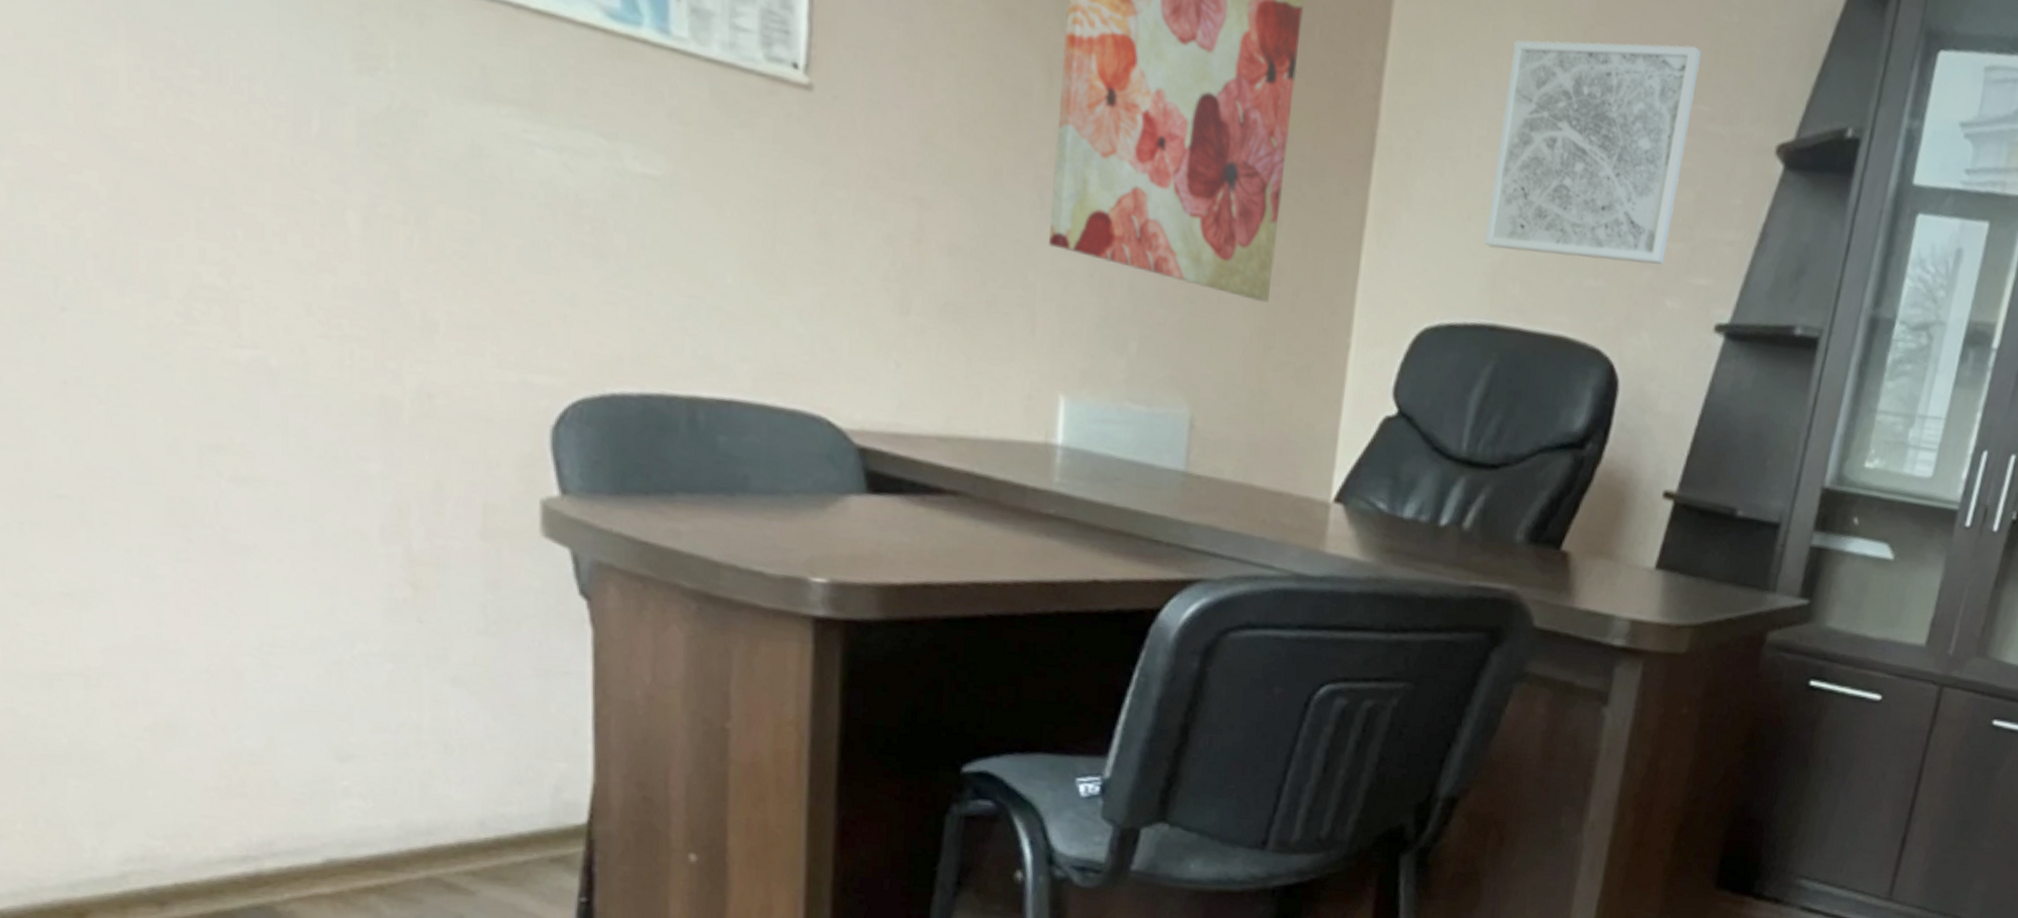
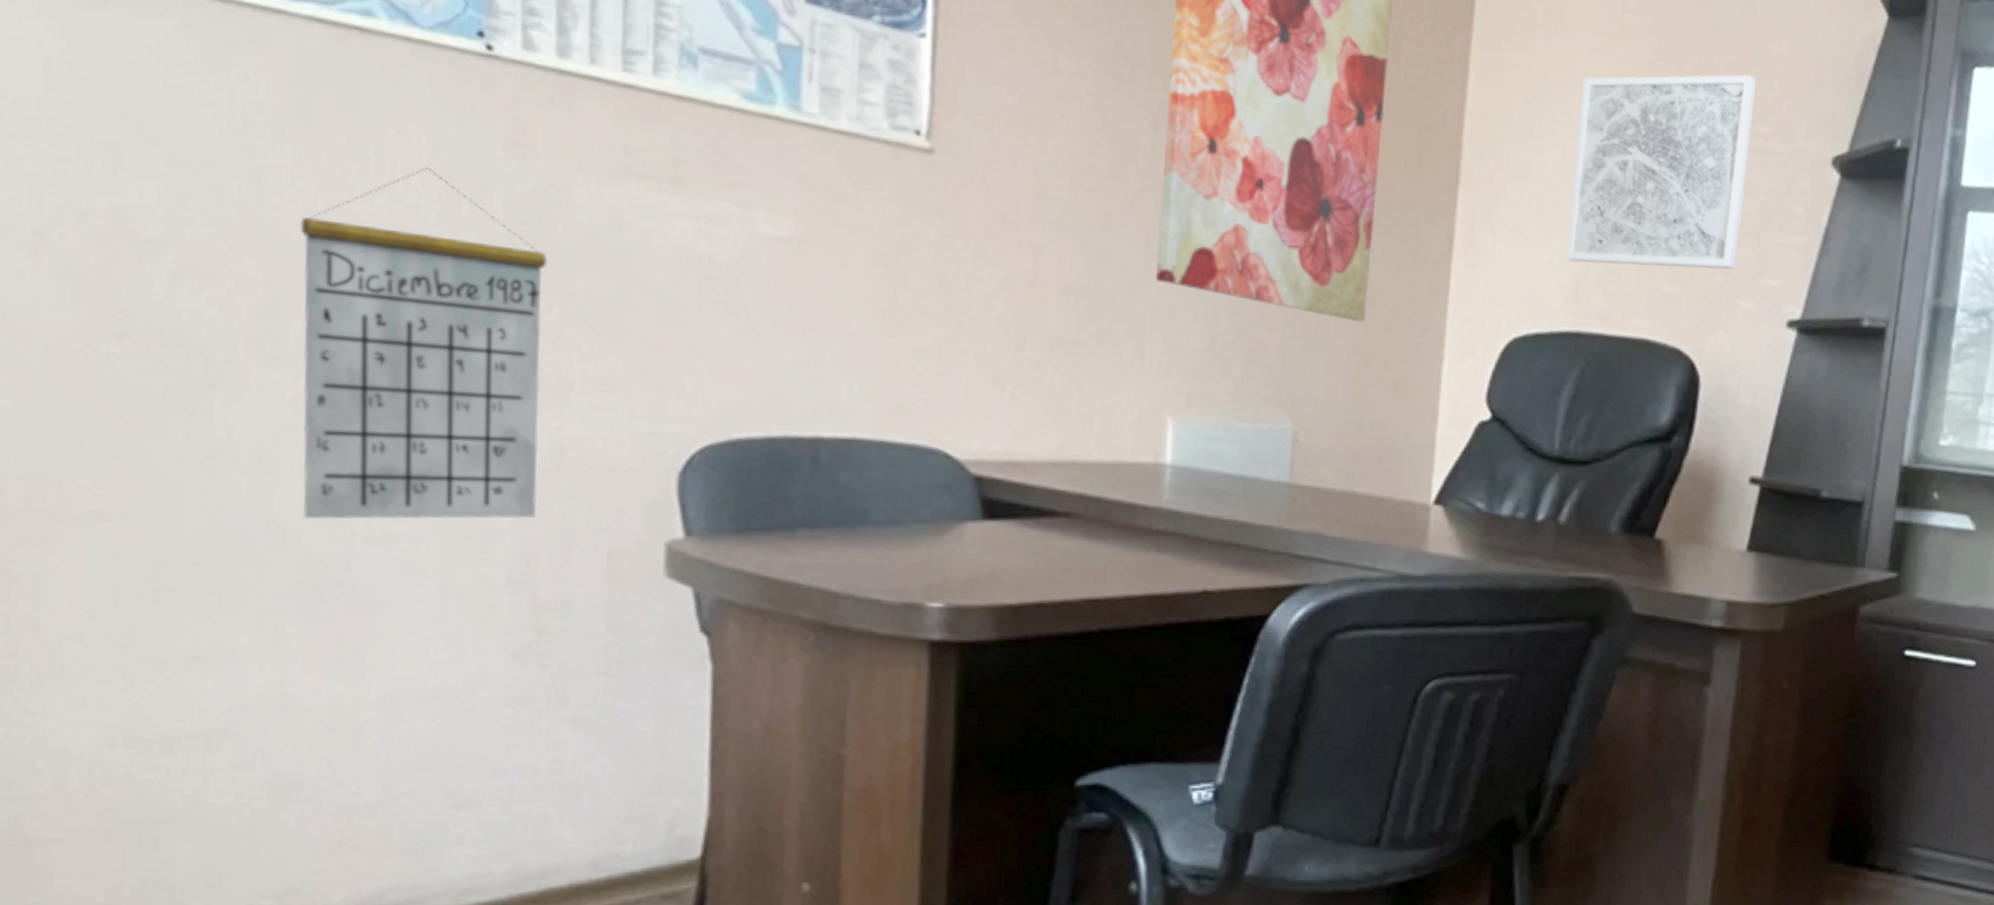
calendar: none [141,77,407,467] -> present [300,167,547,520]

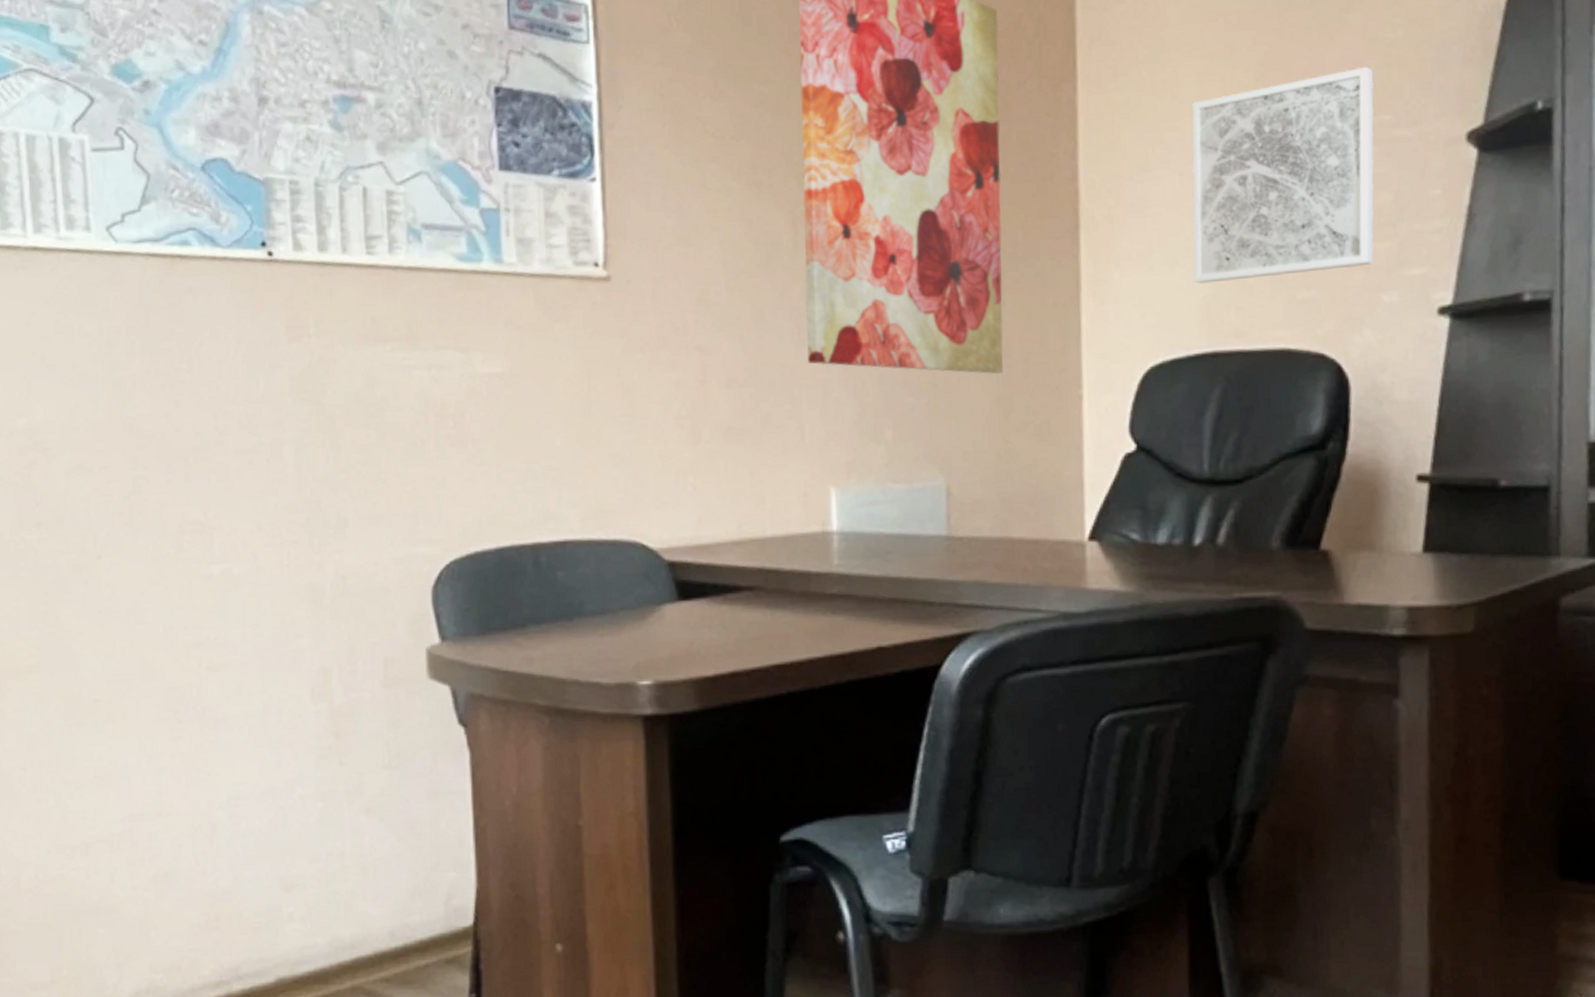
calendar: present [300,167,547,520] -> none [150,358,329,657]

